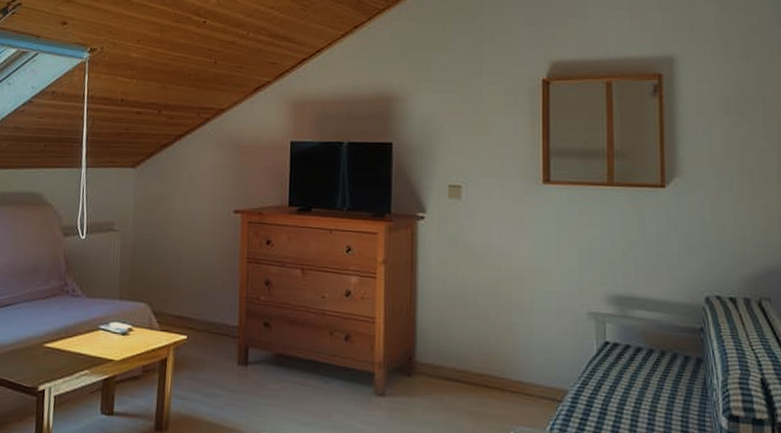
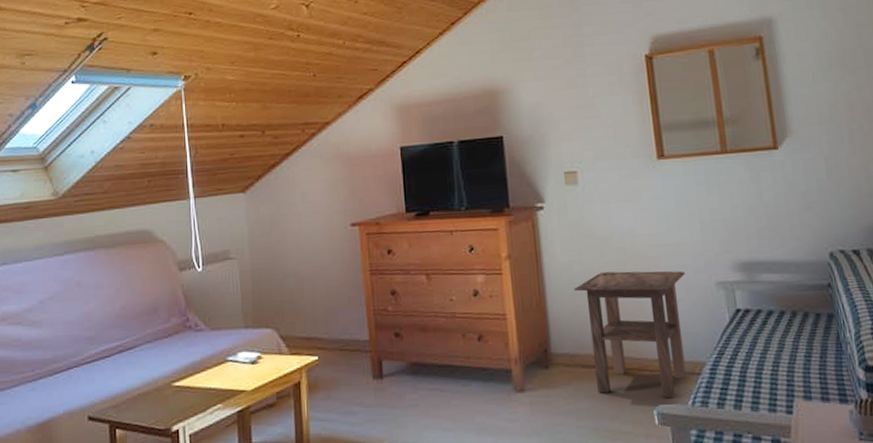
side table: none [445,288,557,422] -> present [573,270,687,399]

